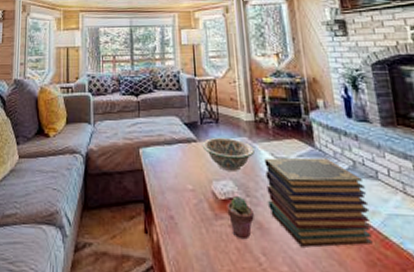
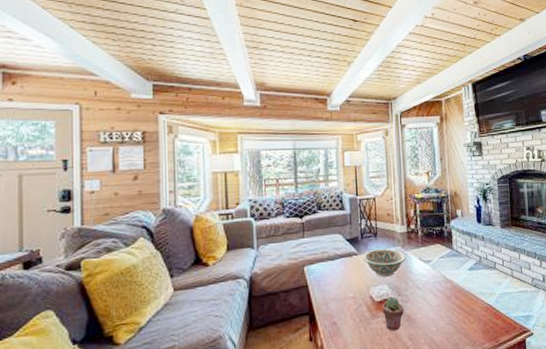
book stack: present [264,157,373,248] -> none [414,257,489,329]

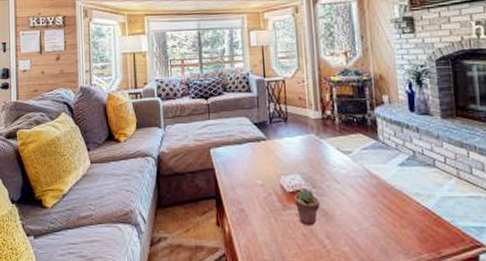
decorative bowl: present [362,248,406,277] -> none [271,135,321,166]

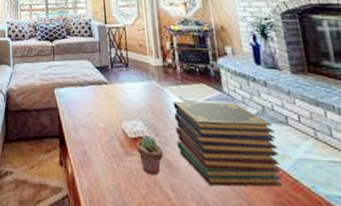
book stack: none [330,150,427,229] -> present [173,101,283,187]

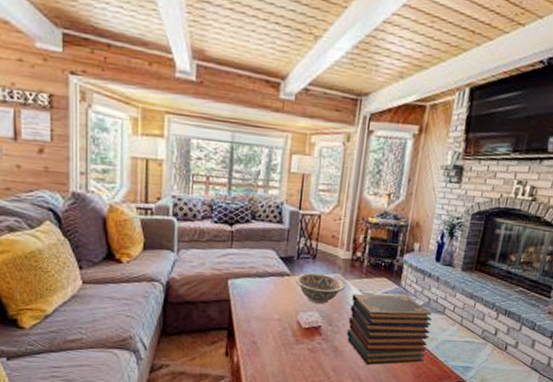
decorative bowl: none [112,80,163,112] -> present [294,272,345,304]
potted succulent: present [136,135,163,176] -> none [308,325,332,360]

